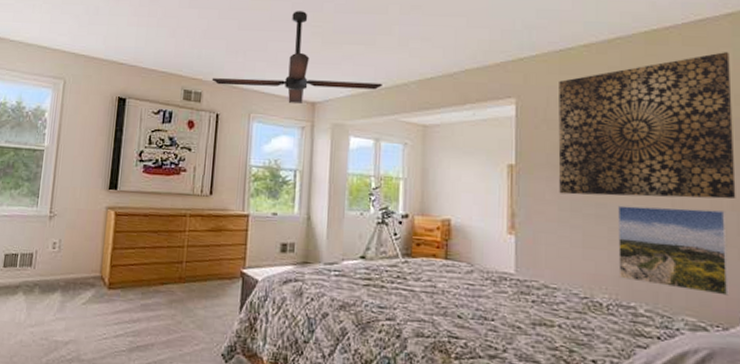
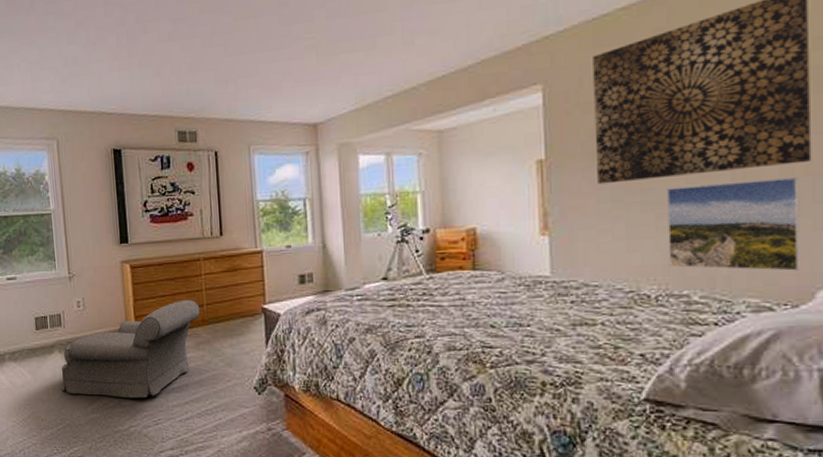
armchair: none [18,254,179,353] -> present [61,299,200,399]
ceiling fan: present [211,11,383,104] -> none [204,23,390,130]

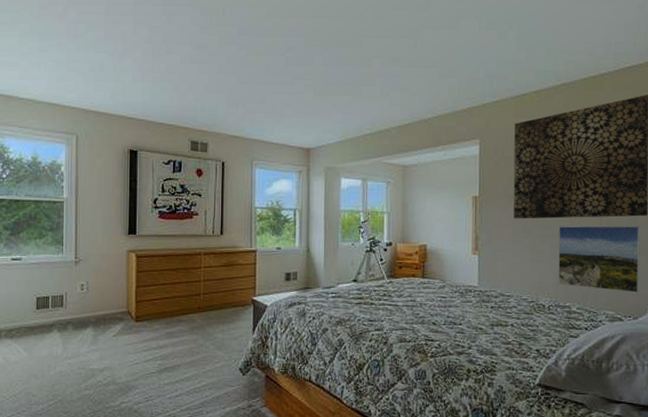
armchair: present [61,299,200,399] -> none [57,288,197,377]

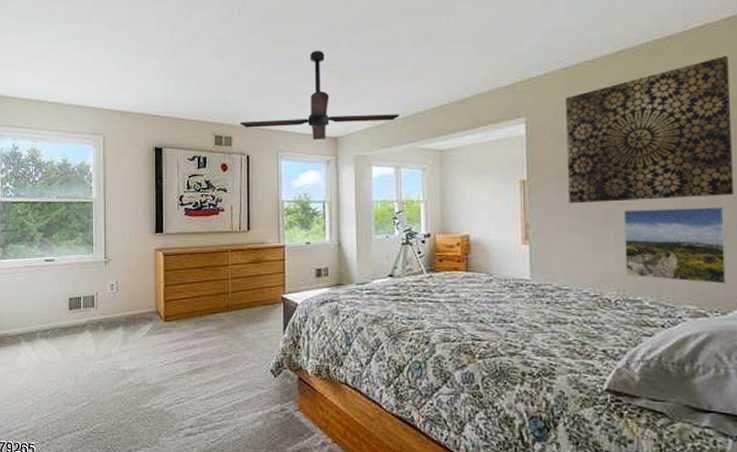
ceiling fan: none [216,65,369,151] -> present [239,50,400,141]

